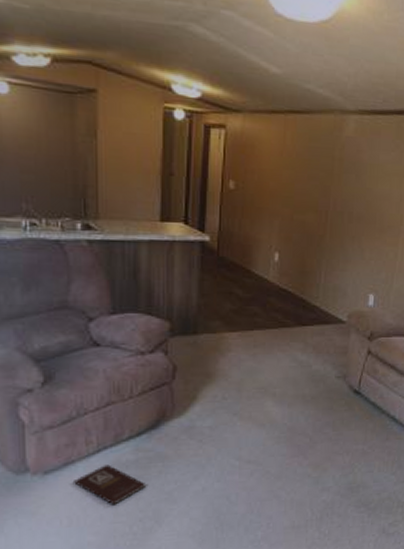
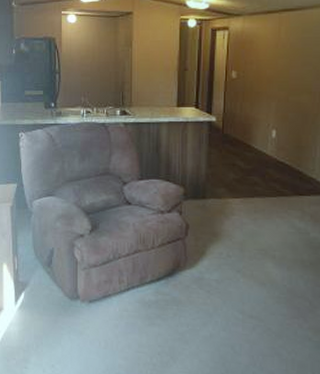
book: present [74,464,147,505] -> none [110,301,164,337]

